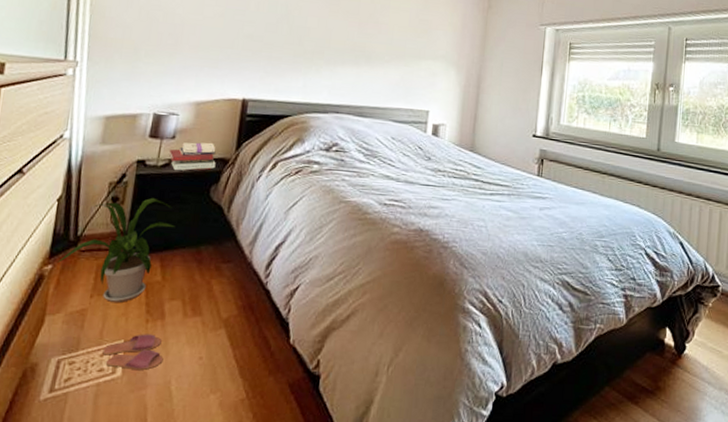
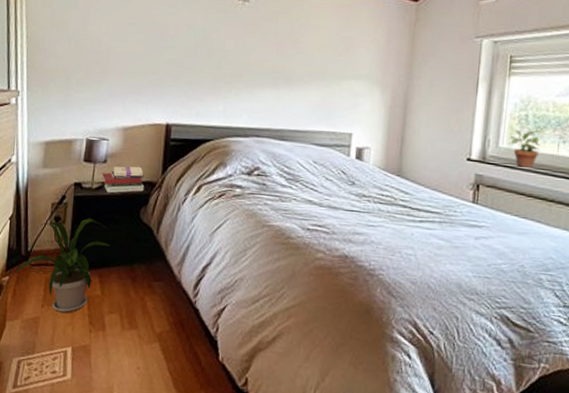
slippers: present [102,334,163,370] -> none [54,342,106,375]
potted plant: none [569,109,597,145] -> present [510,130,543,169]

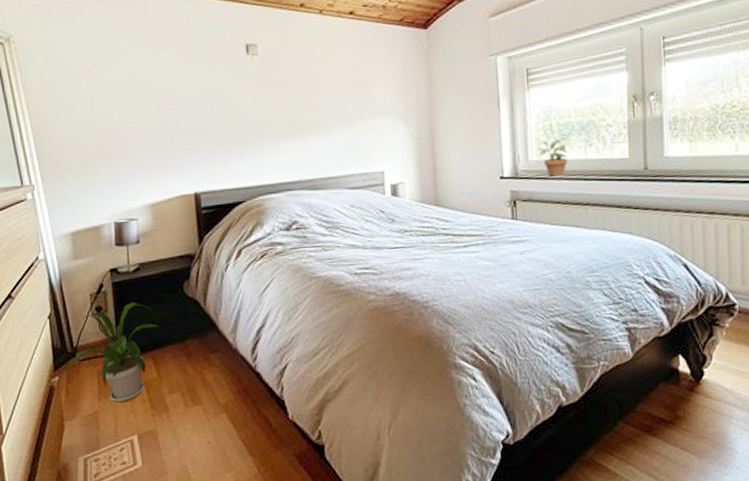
books: present [101,166,144,193] -> none [136,241,183,274]

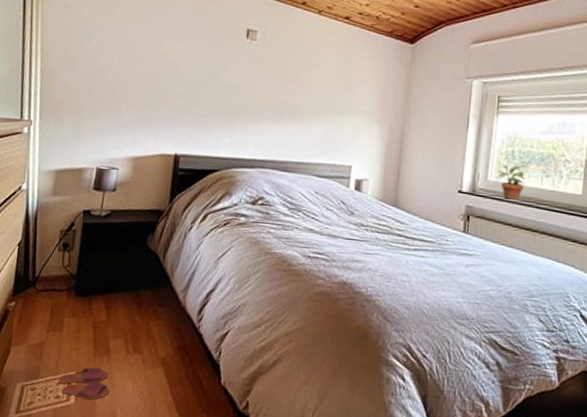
house plant: present [61,302,159,403] -> none [19,244,118,339]
slippers: none [121,426,176,459] -> present [58,367,110,400]

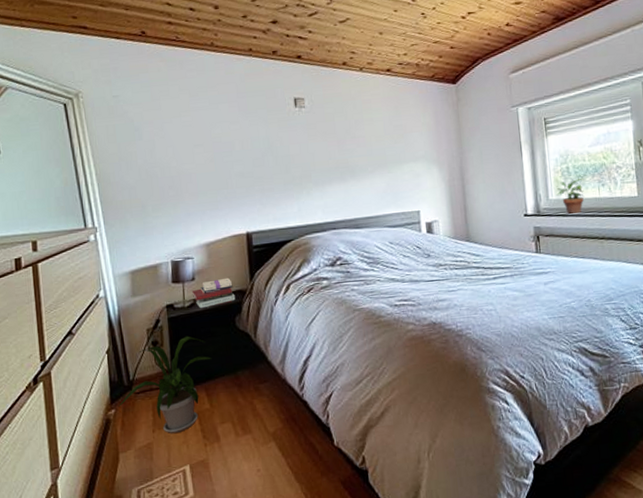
house plant: none [19,244,118,339] -> present [118,336,212,434]
slippers: present [58,367,110,400] -> none [173,456,227,489]
books: none [110,194,152,221] -> present [191,277,235,309]

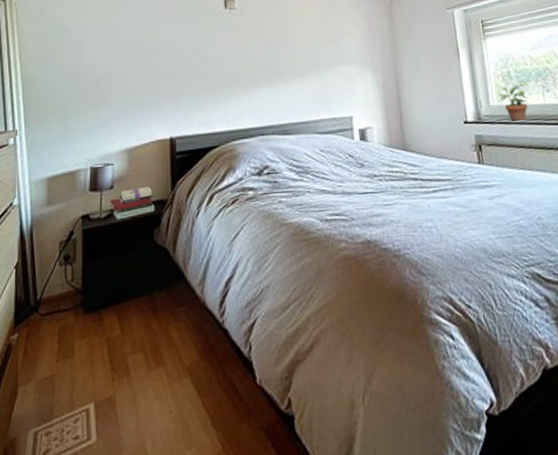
house plant: present [118,336,212,434] -> none [21,250,126,365]

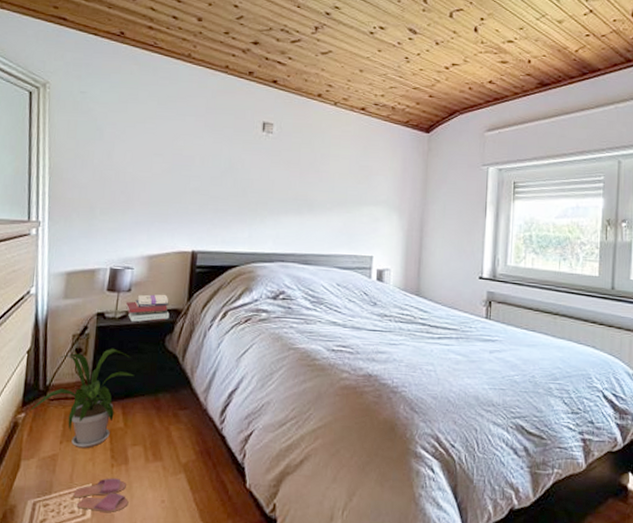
house plant: none [21,250,126,365] -> present [29,348,135,449]
slippers: none [75,392,135,433] -> present [73,478,129,512]
potted plant: present [498,83,529,122] -> none [517,249,546,285]

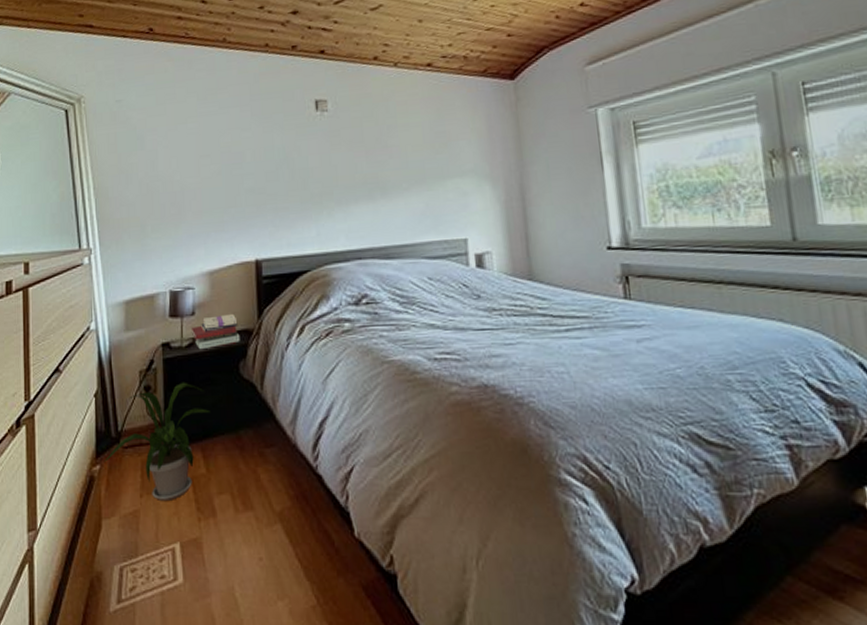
slippers: present [73,478,129,512] -> none [161,534,222,575]

